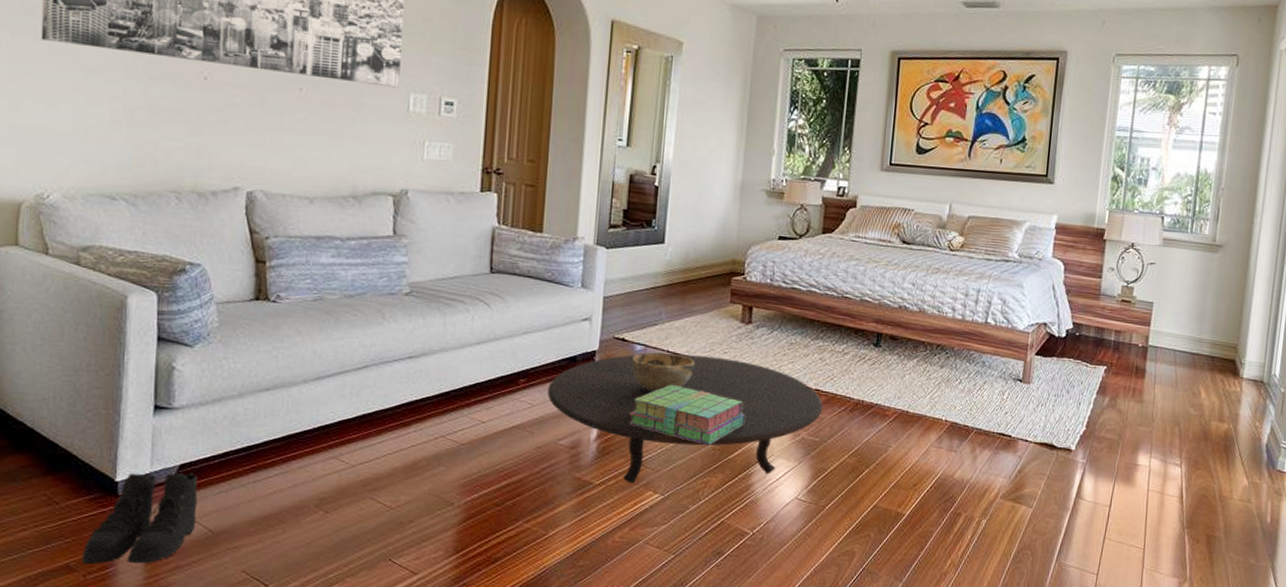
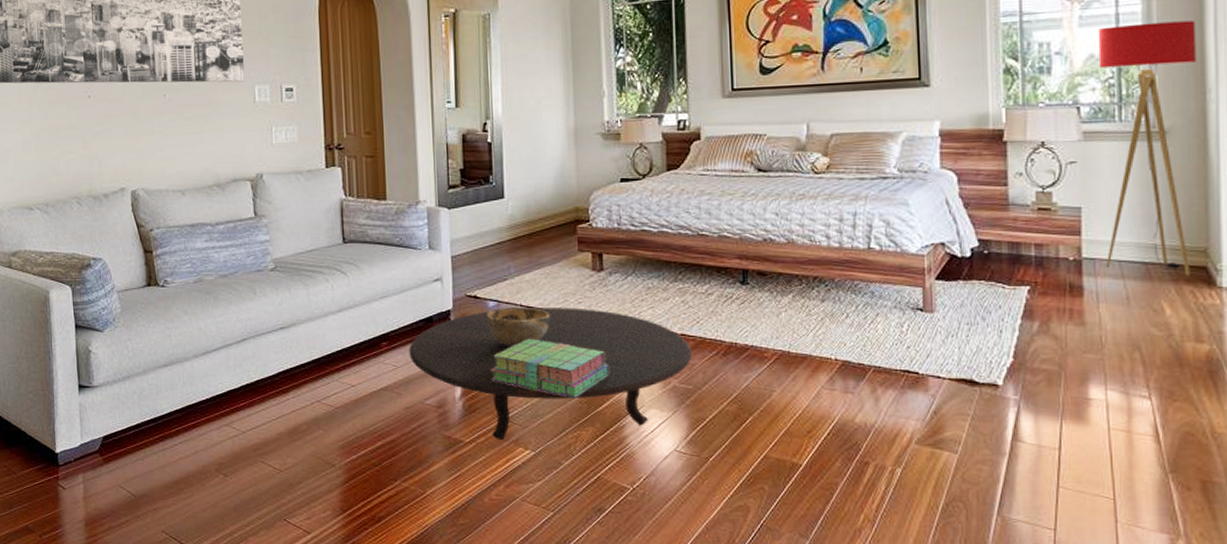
boots: present [82,472,198,565] -> none [37,443,121,526]
floor lamp: none [1164,151,1255,367] -> present [1098,20,1196,276]

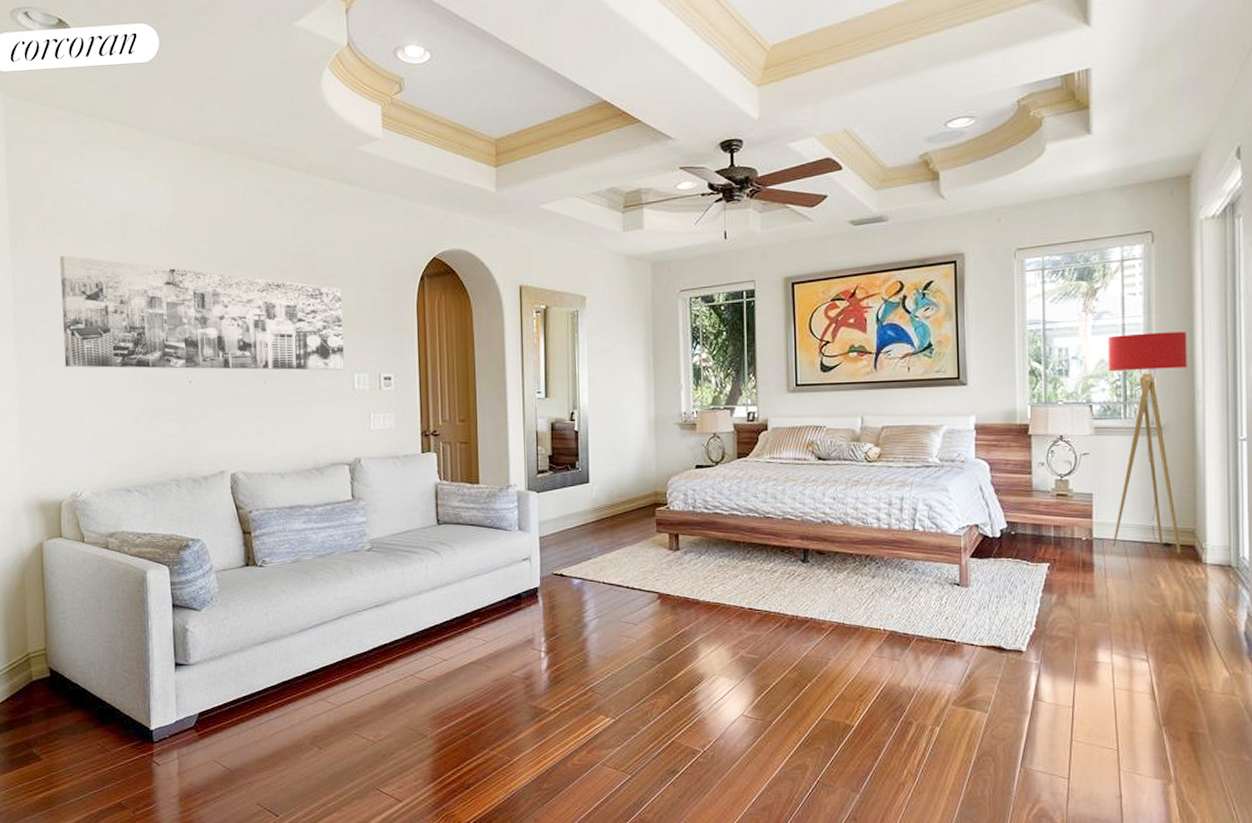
table: present [409,307,692,439] -> none [498,584,758,708]
decorative bowl: present [486,307,551,348] -> none [571,584,631,622]
stack of books: present [491,338,610,398] -> none [575,613,684,668]

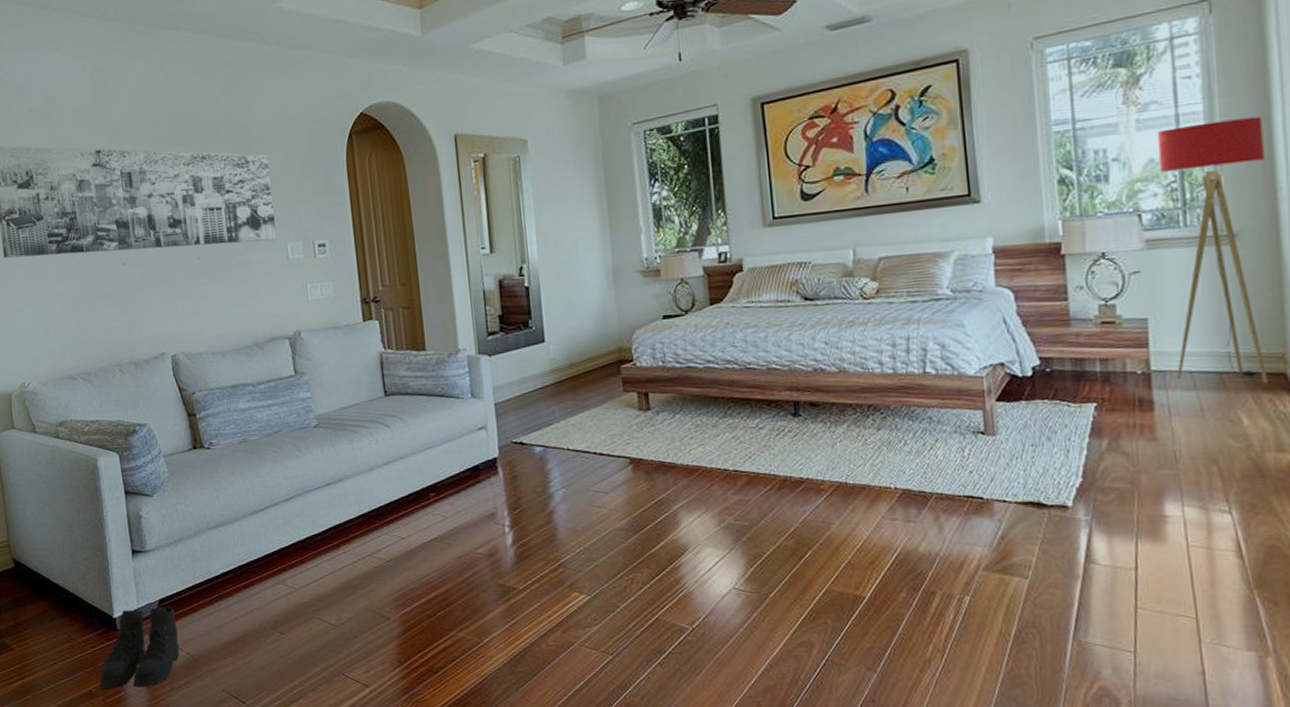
boots: none [130,719,216,803] -> present [99,606,180,691]

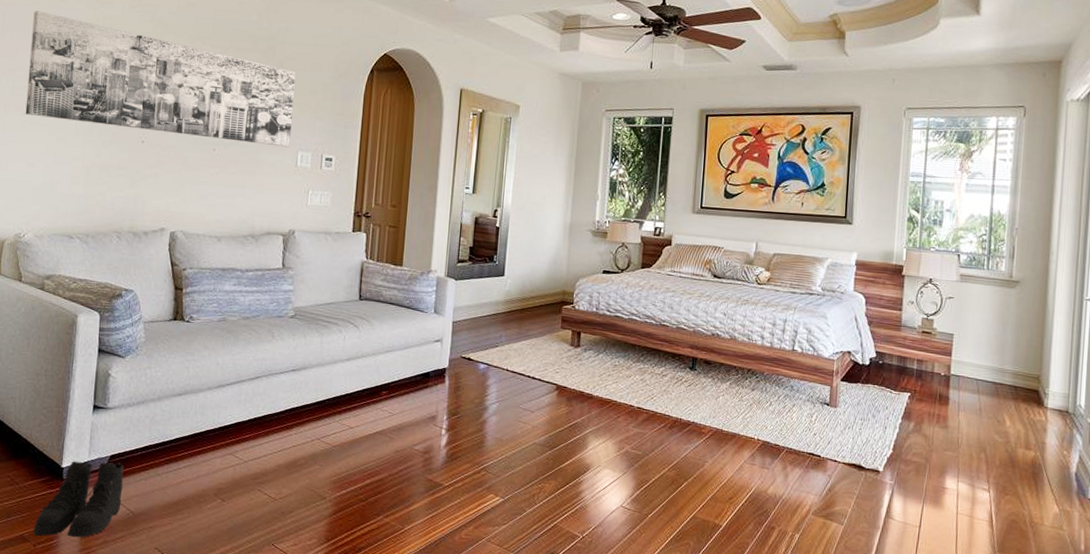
floor lamp: present [1157,116,1269,384] -> none [967,194,1047,397]

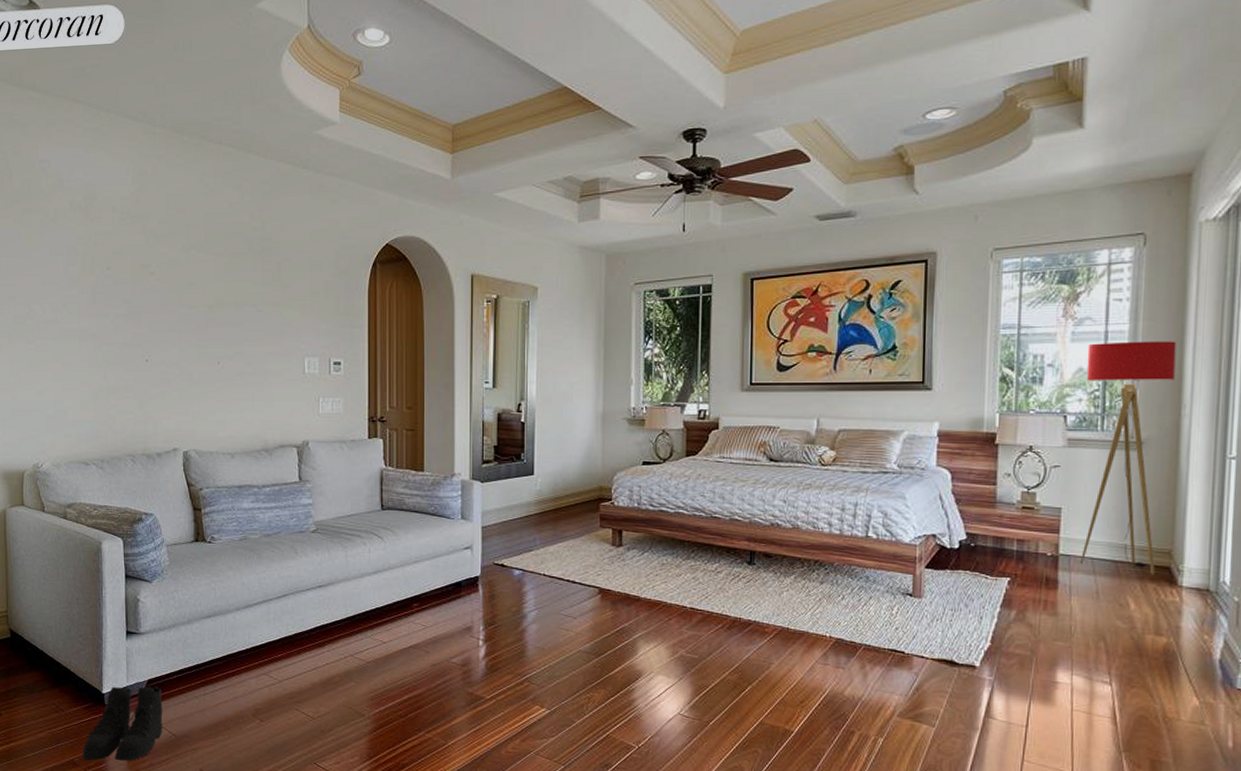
wall art: present [25,11,296,147] -> none [26,234,295,354]
floor lamp: none [967,194,1047,397] -> present [1079,341,1176,575]

